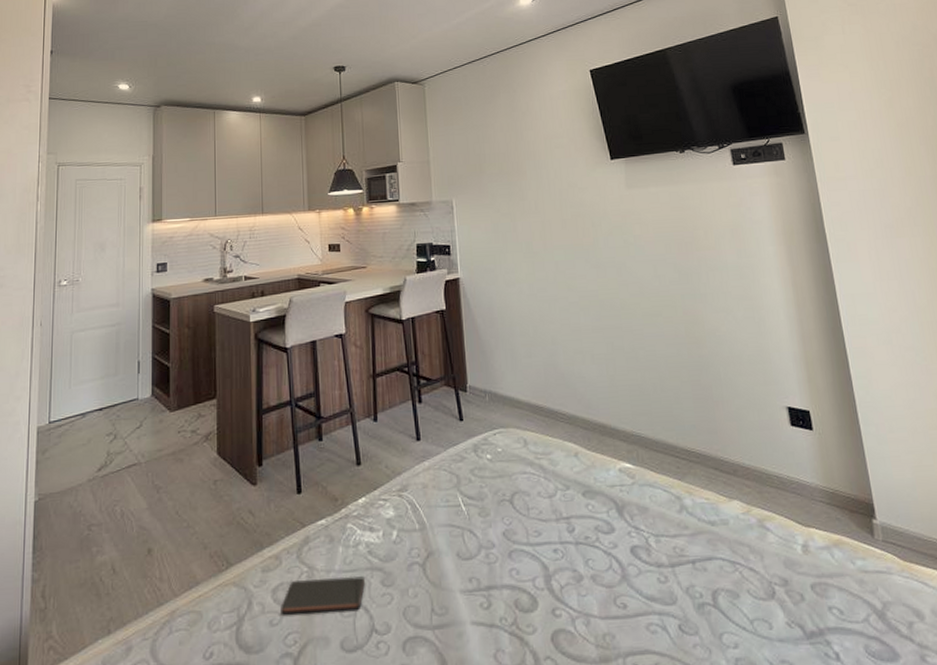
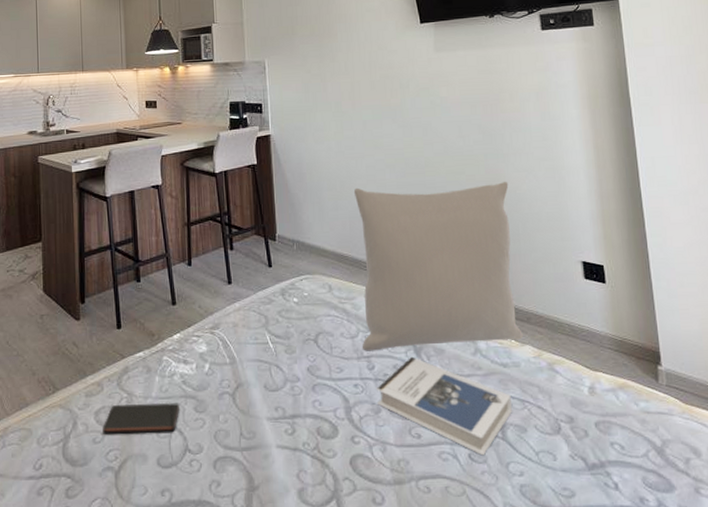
pillow: none [547,323,730,512] -> present [353,182,523,351]
hardback book: none [578,516,723,627] -> present [377,356,512,456]

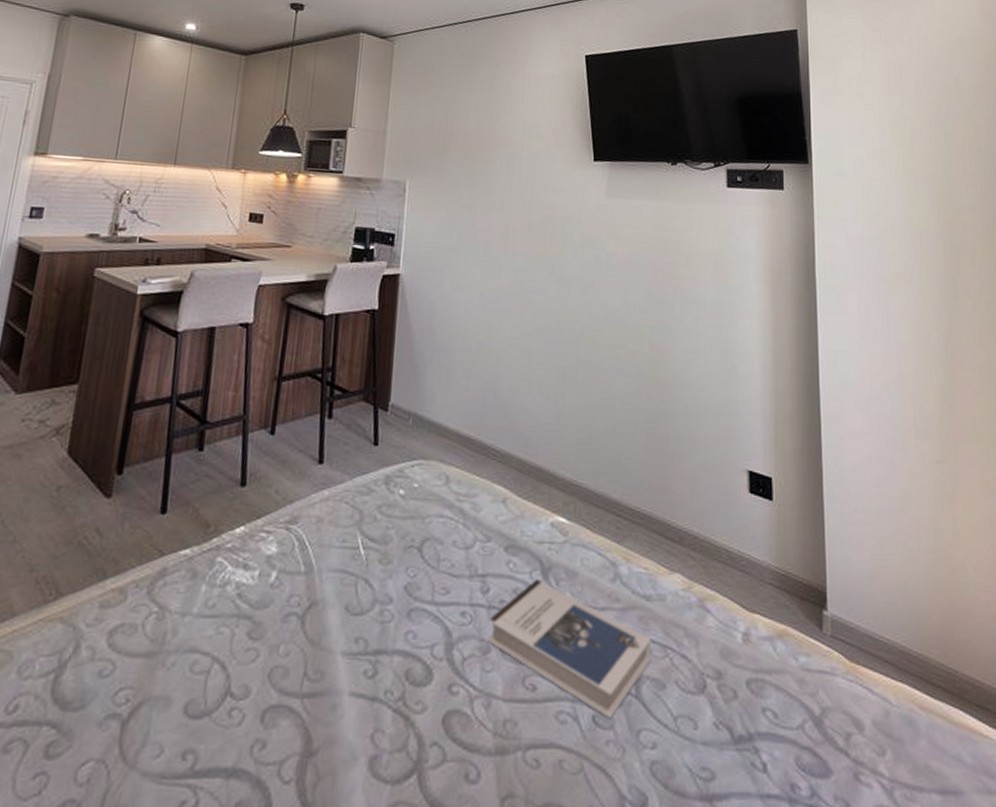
phone: present [103,402,179,434] -> none [114,622,228,668]
pillow: present [353,182,523,351] -> none [478,352,674,568]

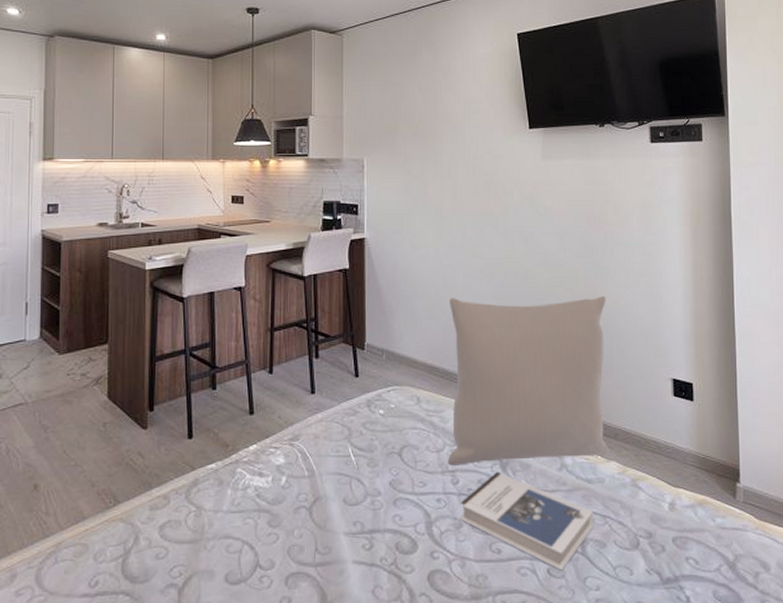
pillow: none [478,352,674,568] -> present [448,297,609,466]

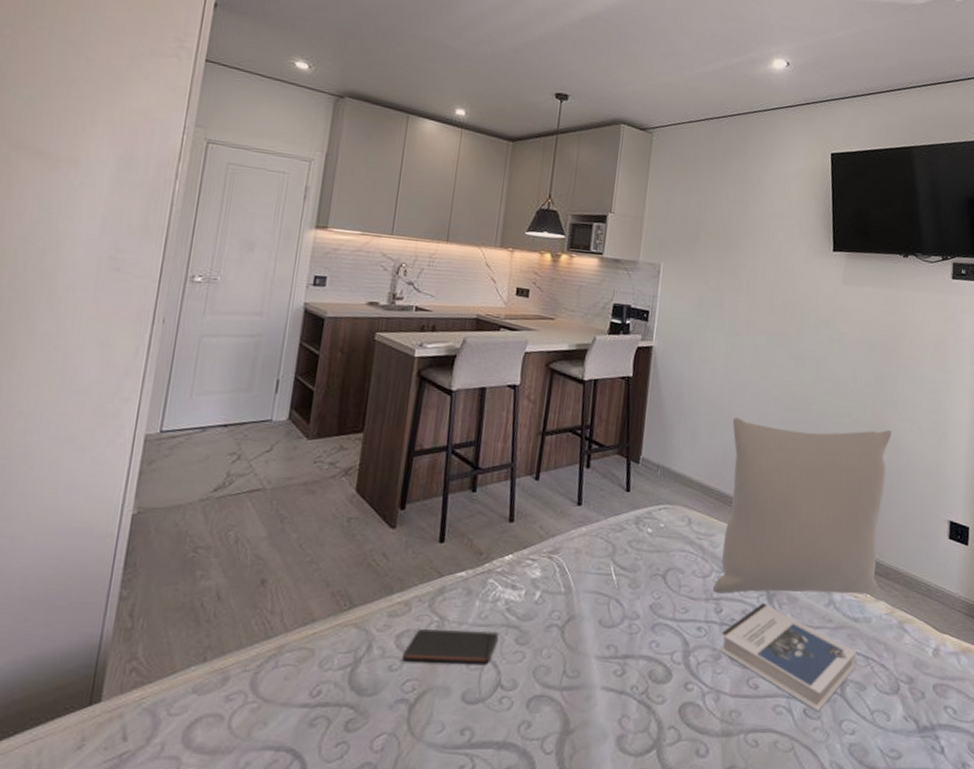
phone: none [167,516,252,550] -> present [402,629,498,665]

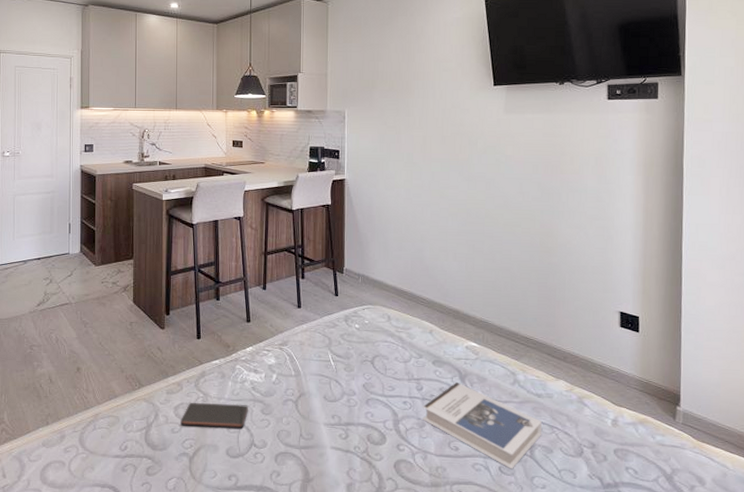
pillow: present [713,416,892,595] -> none [414,232,560,375]

